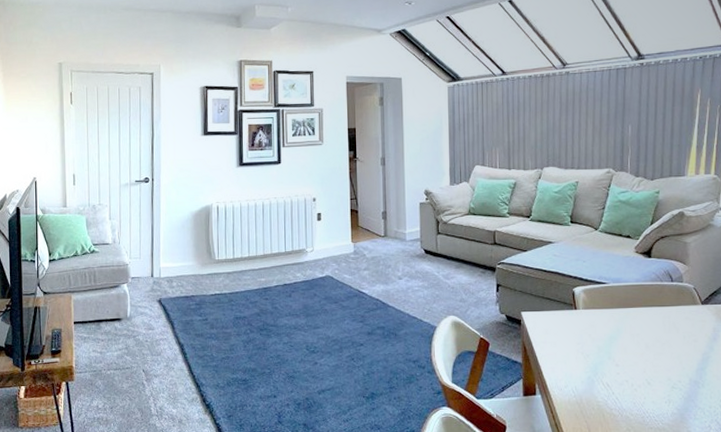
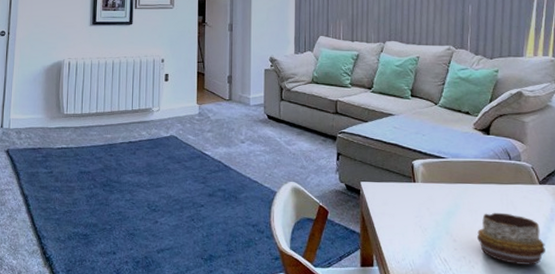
decorative bowl: none [639,335,708,385] -> present [476,212,545,265]

